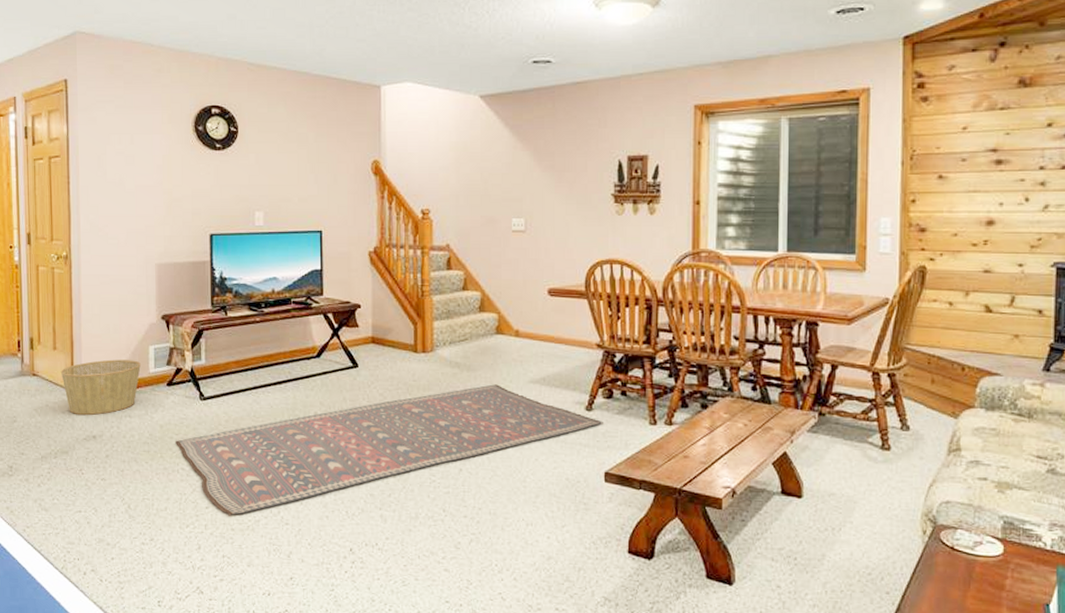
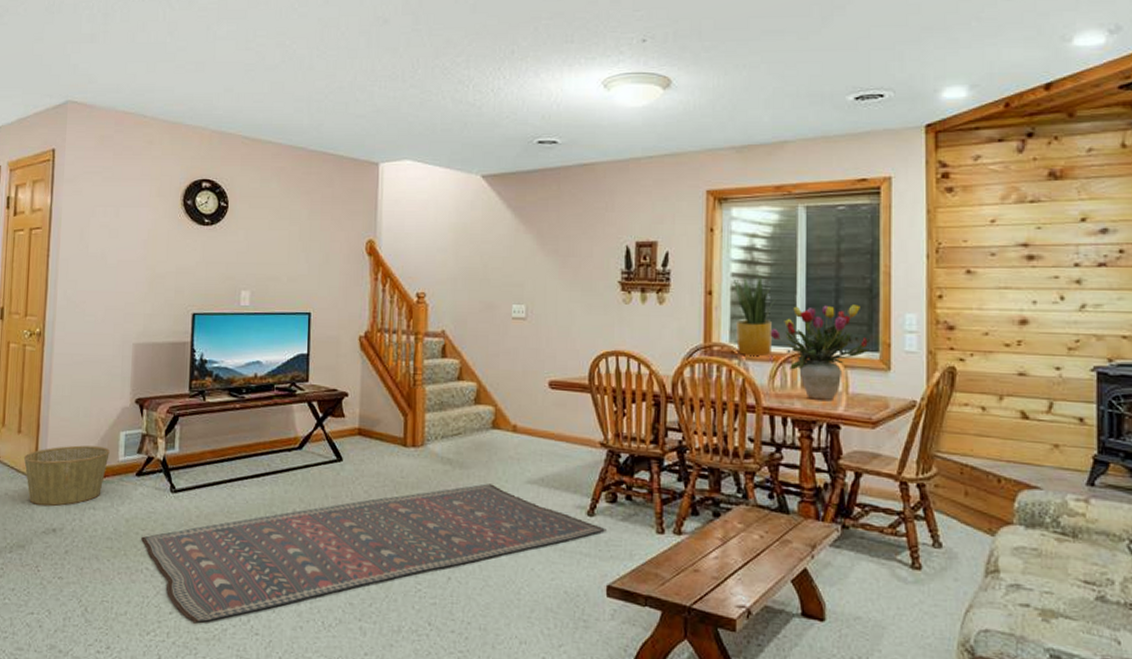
planter: none [719,184,760,261] -> present [733,274,776,357]
flower arrangement: none [754,210,847,301] -> present [770,304,870,401]

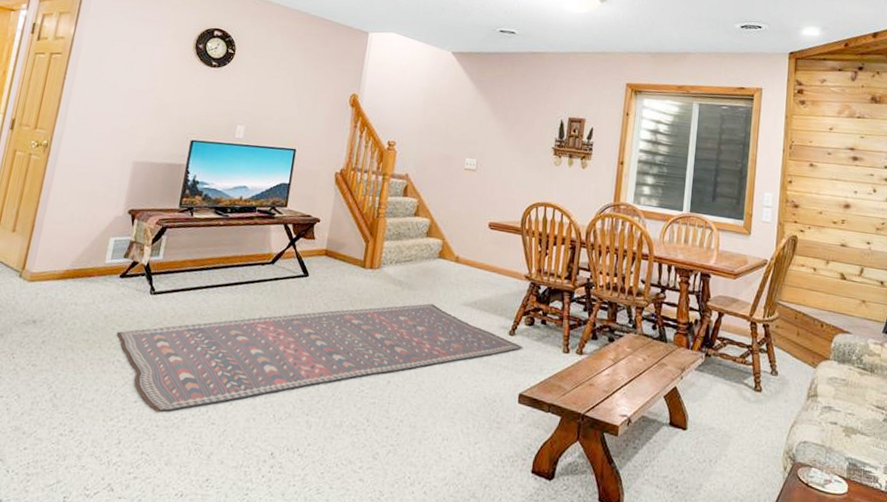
basket: present [23,445,110,506] -> none [14,246,98,300]
planter: present [733,274,776,357] -> none [638,152,671,217]
flower arrangement: present [770,304,870,401] -> none [664,179,737,256]

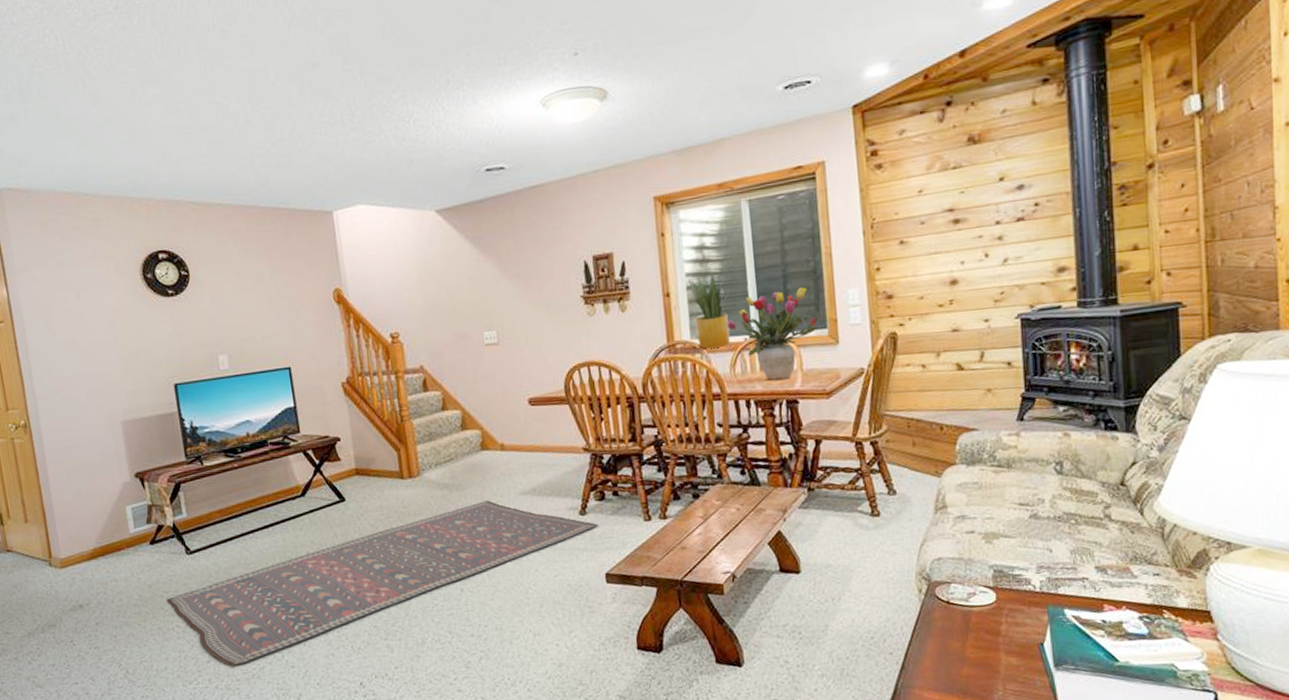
planter: none [638,152,671,217] -> present [687,271,730,350]
flower arrangement: none [664,179,737,256] -> present [727,287,819,381]

